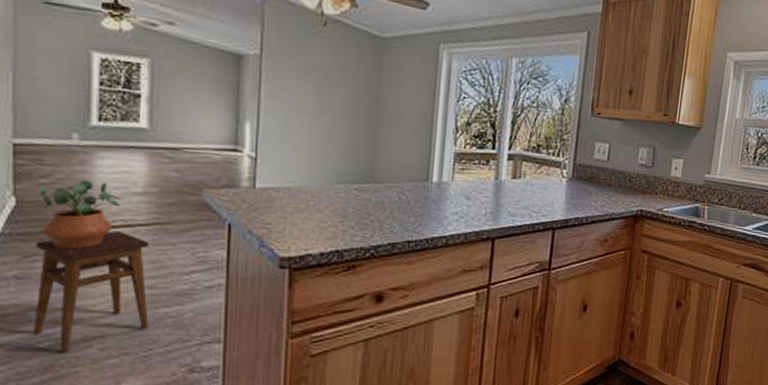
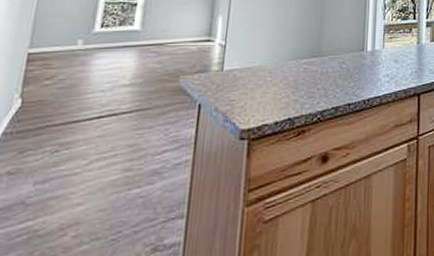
stool: present [34,230,149,353] -> none [15,120,130,245]
potted plant: present [40,180,120,250] -> none [38,78,110,142]

